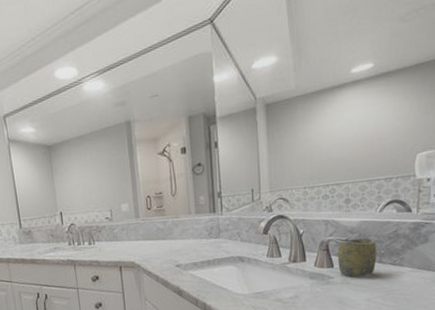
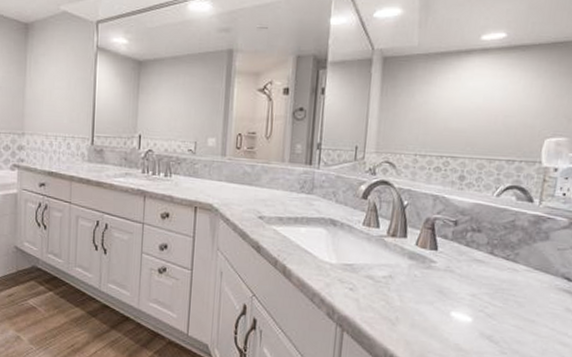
cup: present [337,237,377,277] -> none [442,221,490,266]

